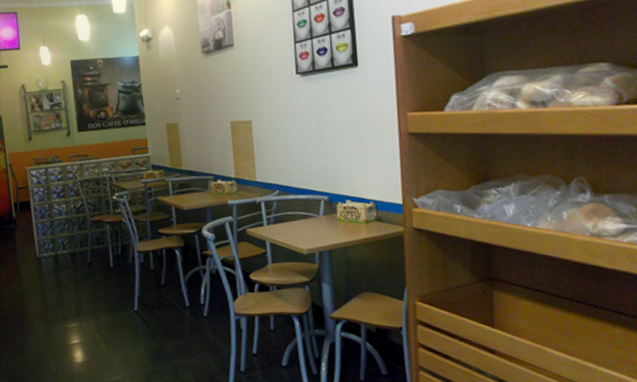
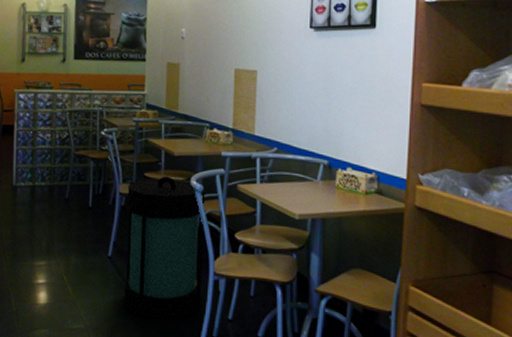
lantern: none [145,229,226,363] -> present [124,176,206,320]

